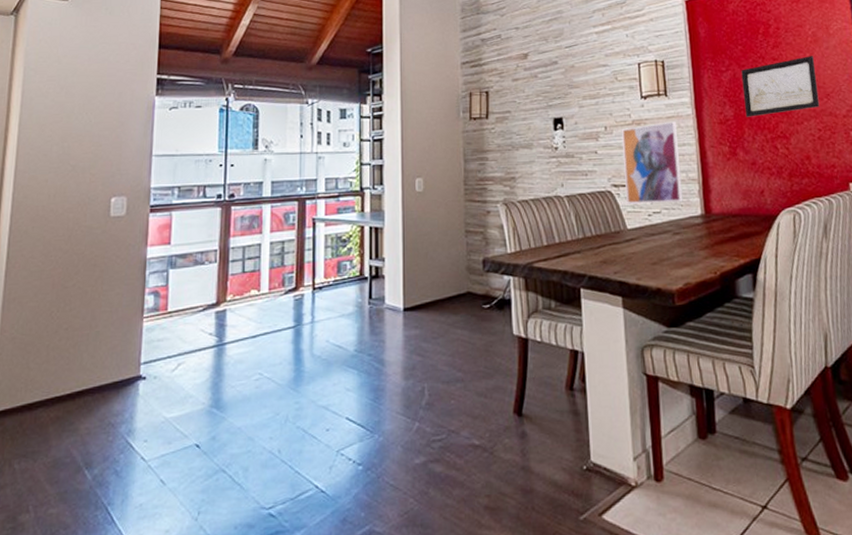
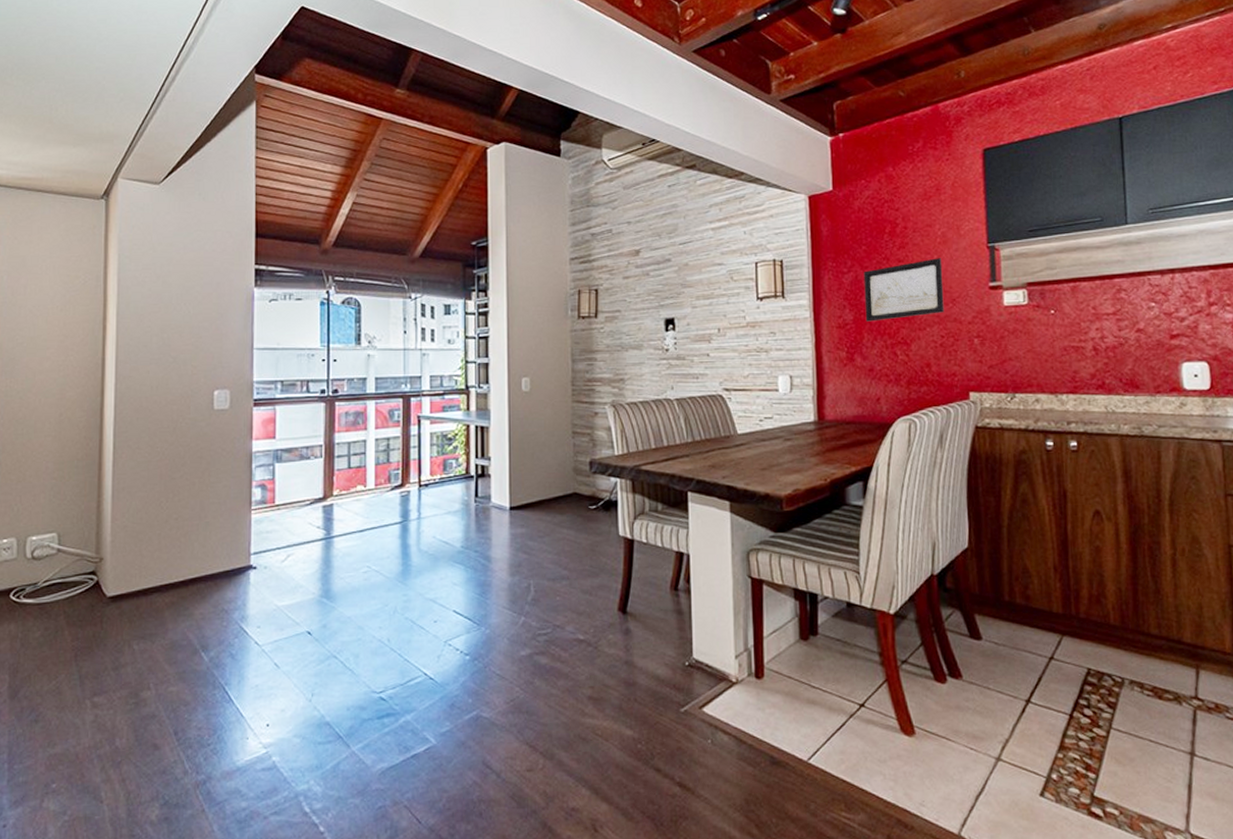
wall art: present [621,121,683,204] -> none [734,324,796,409]

